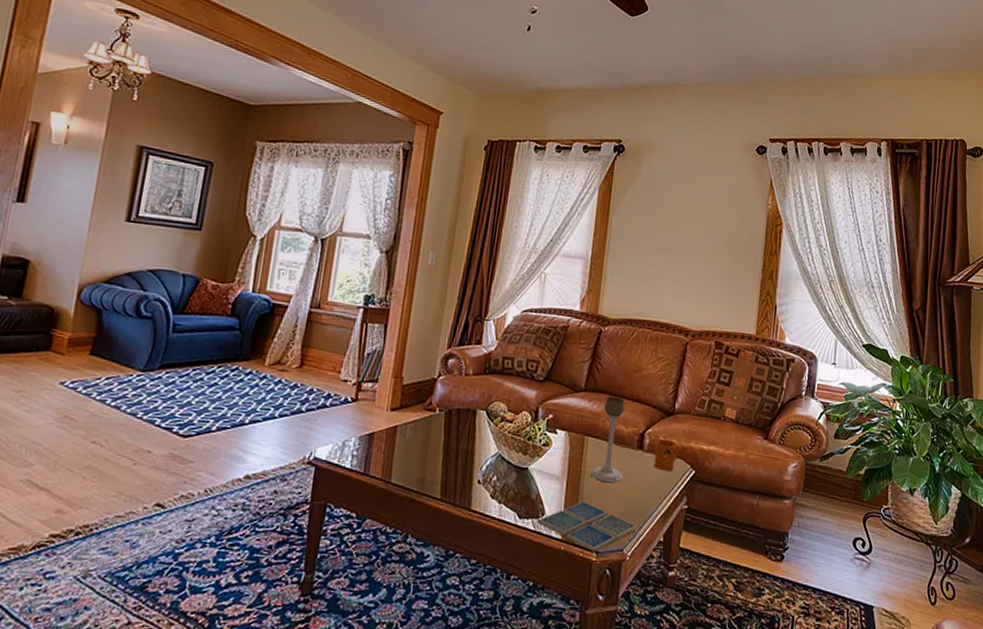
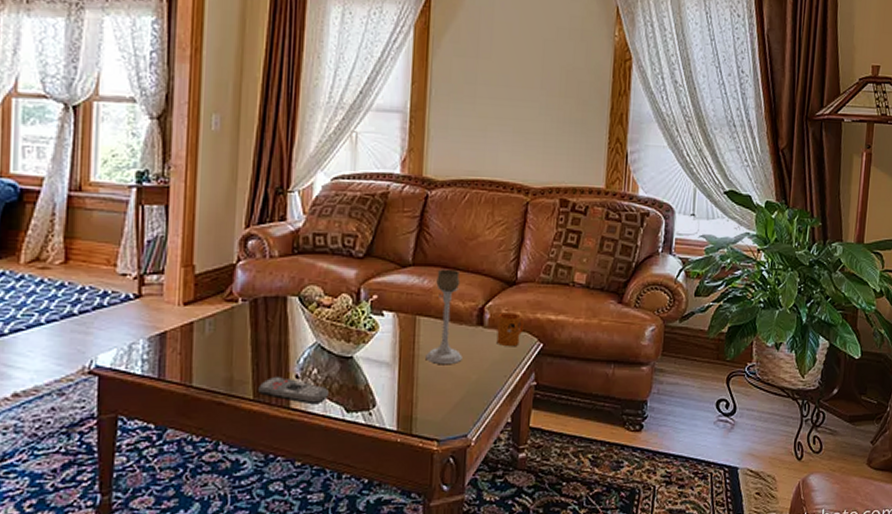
remote control: none [445,479,505,509] -> present [258,376,329,405]
drink coaster: present [538,502,637,552] -> none [369,388,481,440]

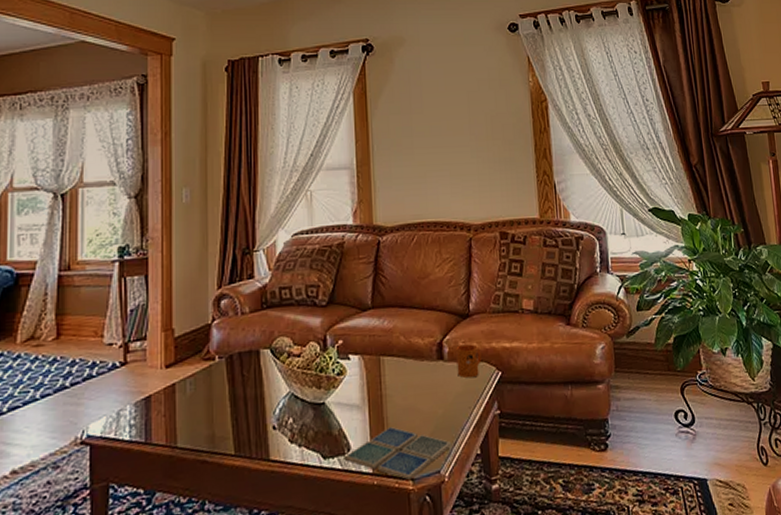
remote control: present [258,376,329,405] -> none [239,428,305,455]
drink coaster: none [369,388,481,440] -> present [345,427,451,480]
candle holder: present [425,269,463,365] -> none [393,308,427,403]

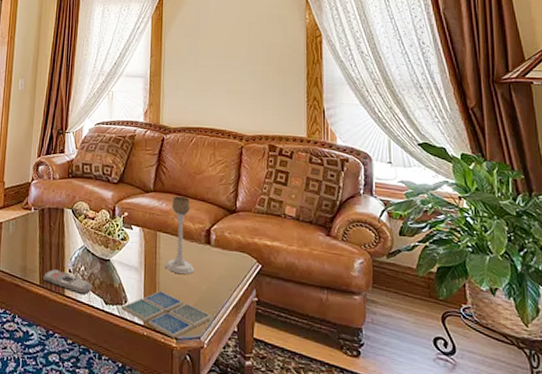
remote control: none [239,428,305,455] -> present [43,268,92,295]
candle holder: none [393,308,427,403] -> present [165,196,194,275]
mug: present [456,344,482,379] -> none [222,235,244,265]

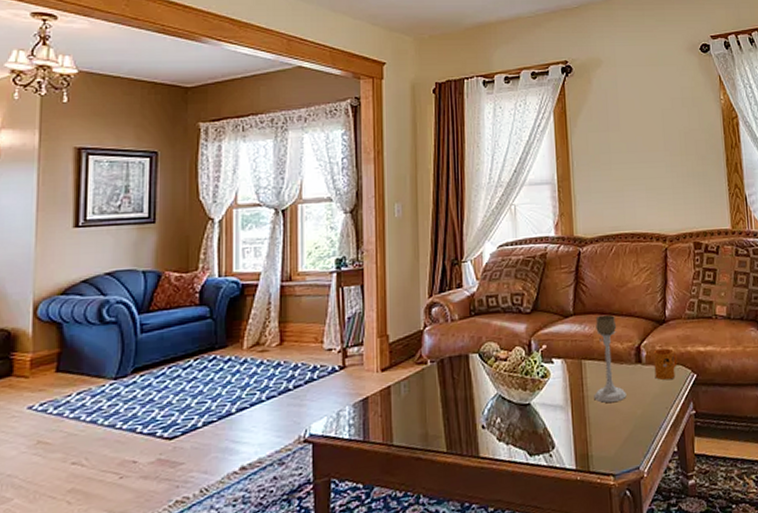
remote control: present [43,268,92,295] -> none [451,428,512,452]
drink coaster: present [122,291,211,338] -> none [550,426,649,475]
mug: none [222,235,244,265] -> present [653,348,678,381]

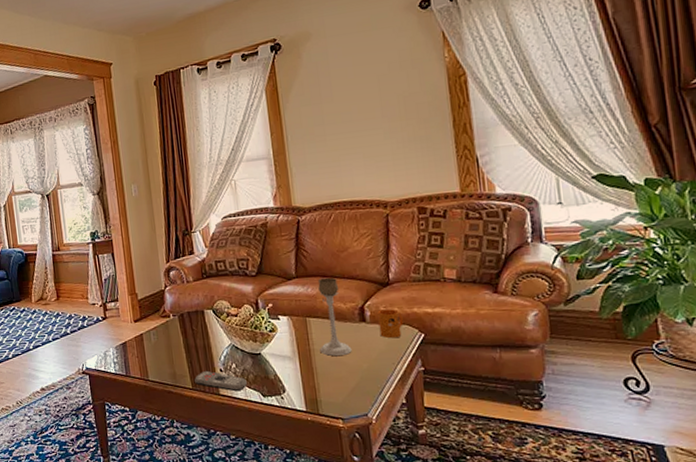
remote control: none [451,428,512,452] -> present [195,370,247,392]

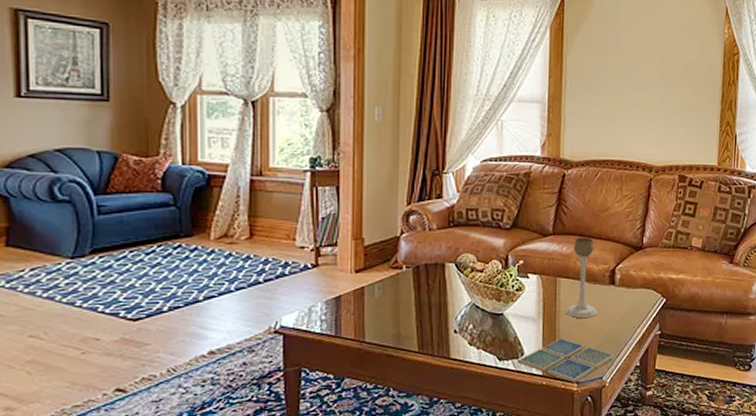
remote control: present [195,370,247,392] -> none [422,331,483,355]
drink coaster: none [281,376,377,419] -> present [519,338,614,382]
mug: present [377,309,404,339] -> none [626,273,649,302]

